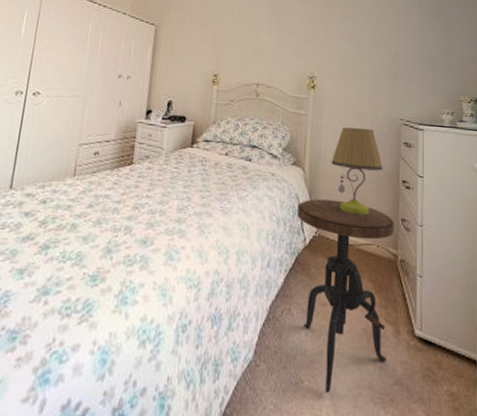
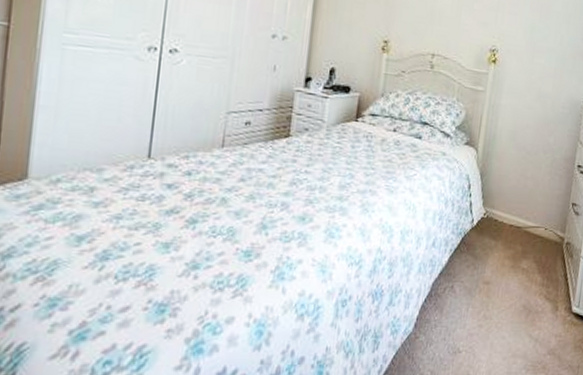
side table: present [297,199,394,393] -> none [465,180,565,362]
table lamp: present [331,127,383,215] -> none [506,107,560,199]

